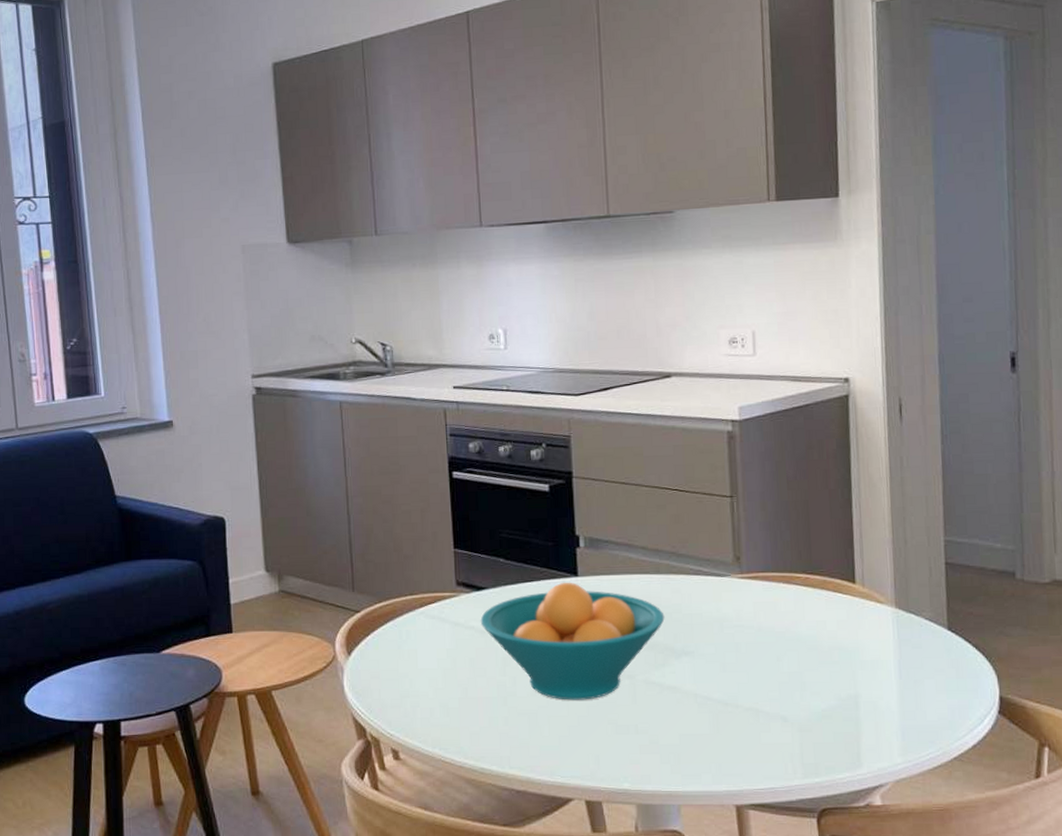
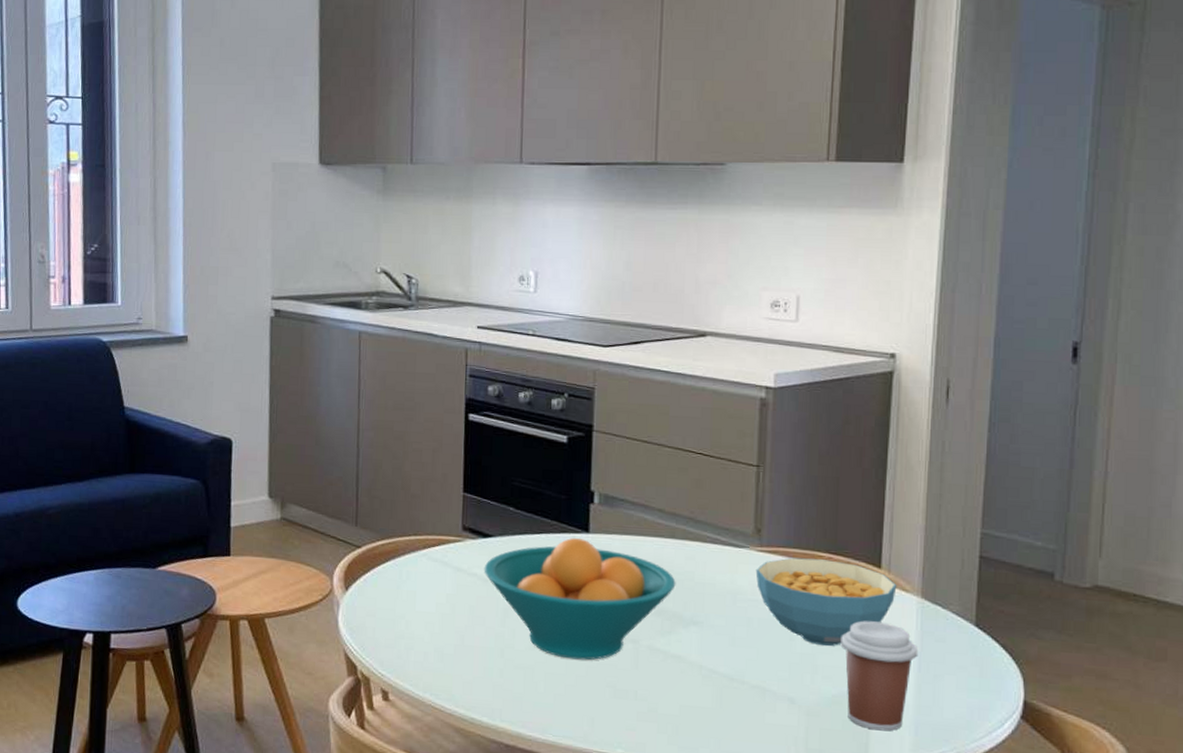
cereal bowl: none [738,580,872,663] -> present [755,557,897,646]
coffee cup: none [824,635,898,739] -> present [840,620,919,731]

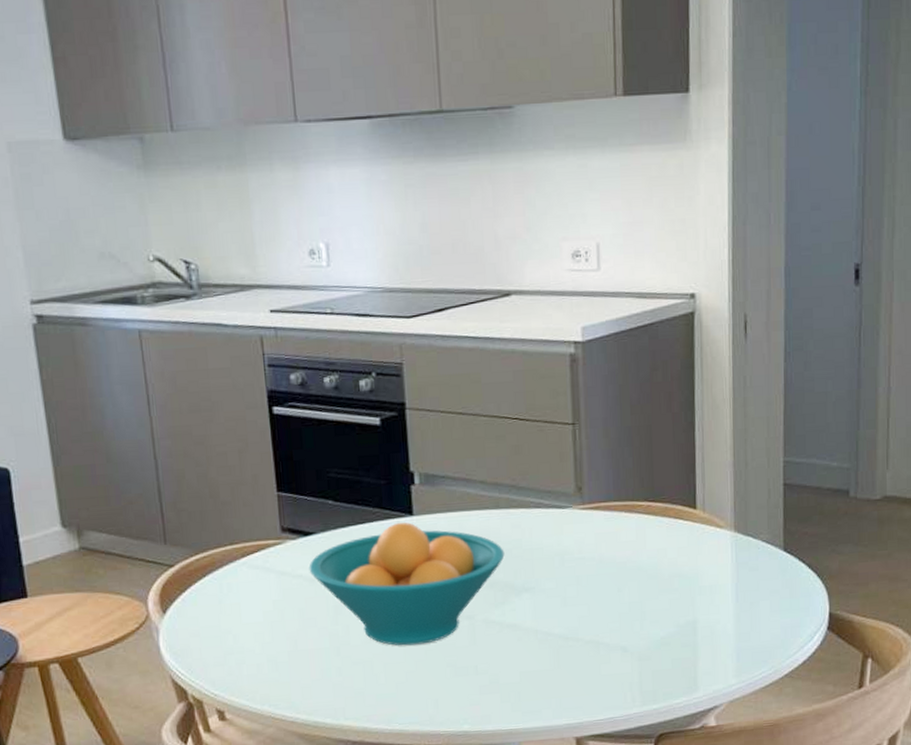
cereal bowl: present [755,557,897,646] -> none [580,508,712,592]
coffee cup: present [840,620,919,731] -> none [664,560,735,664]

